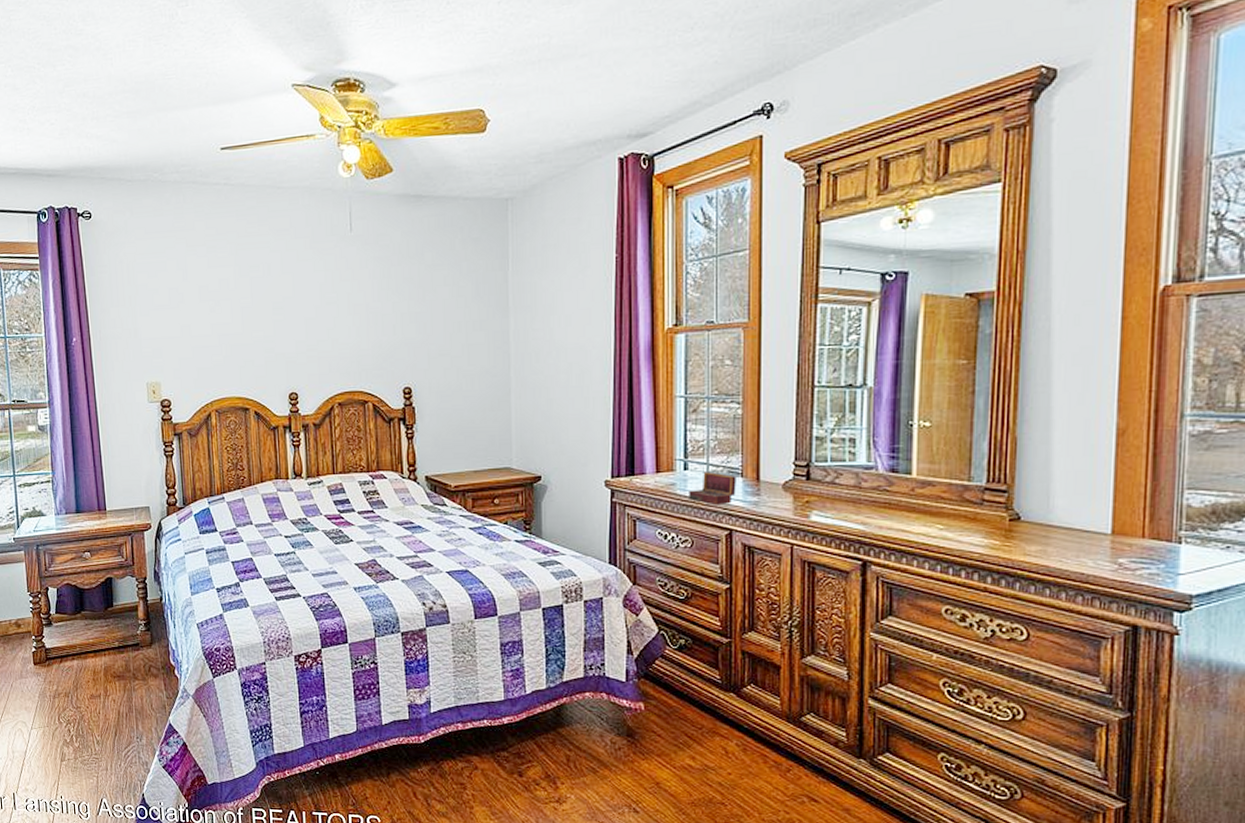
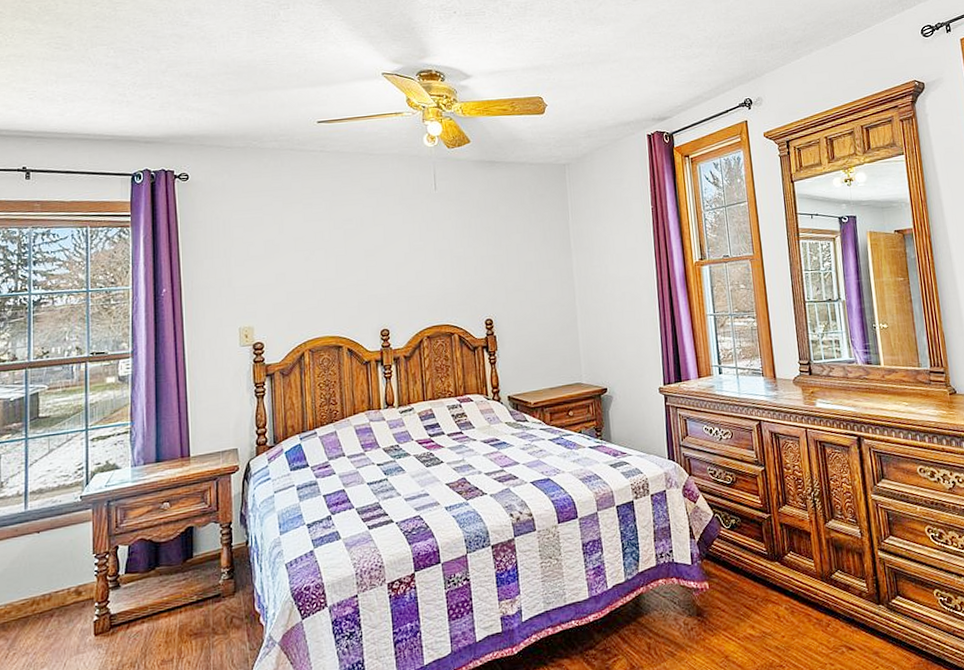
wooden box: present [689,472,736,506] -> none [725,374,760,402]

